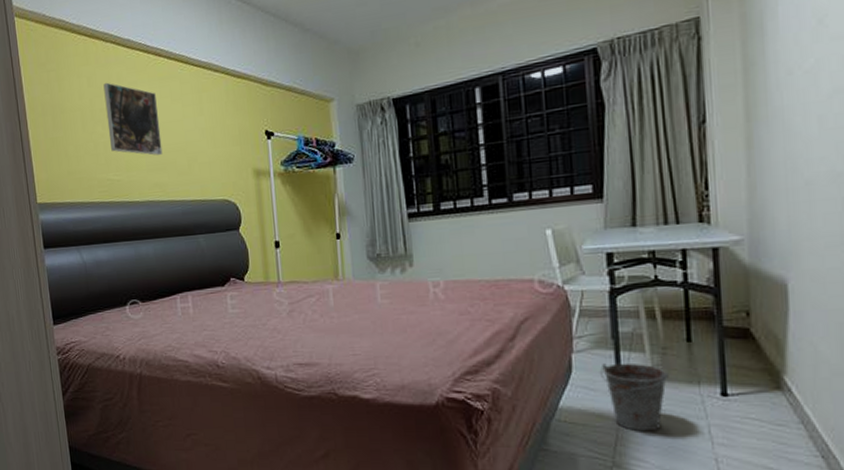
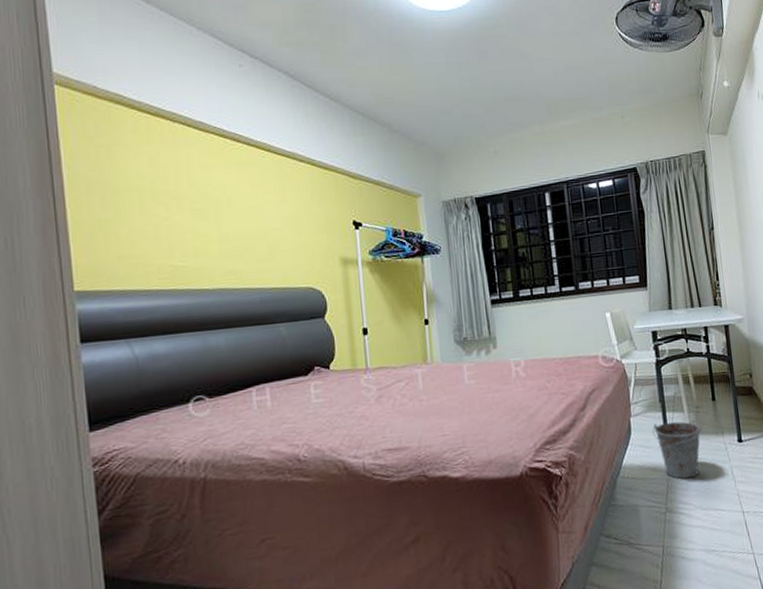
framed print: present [103,82,163,156] -> none [169,163,239,242]

